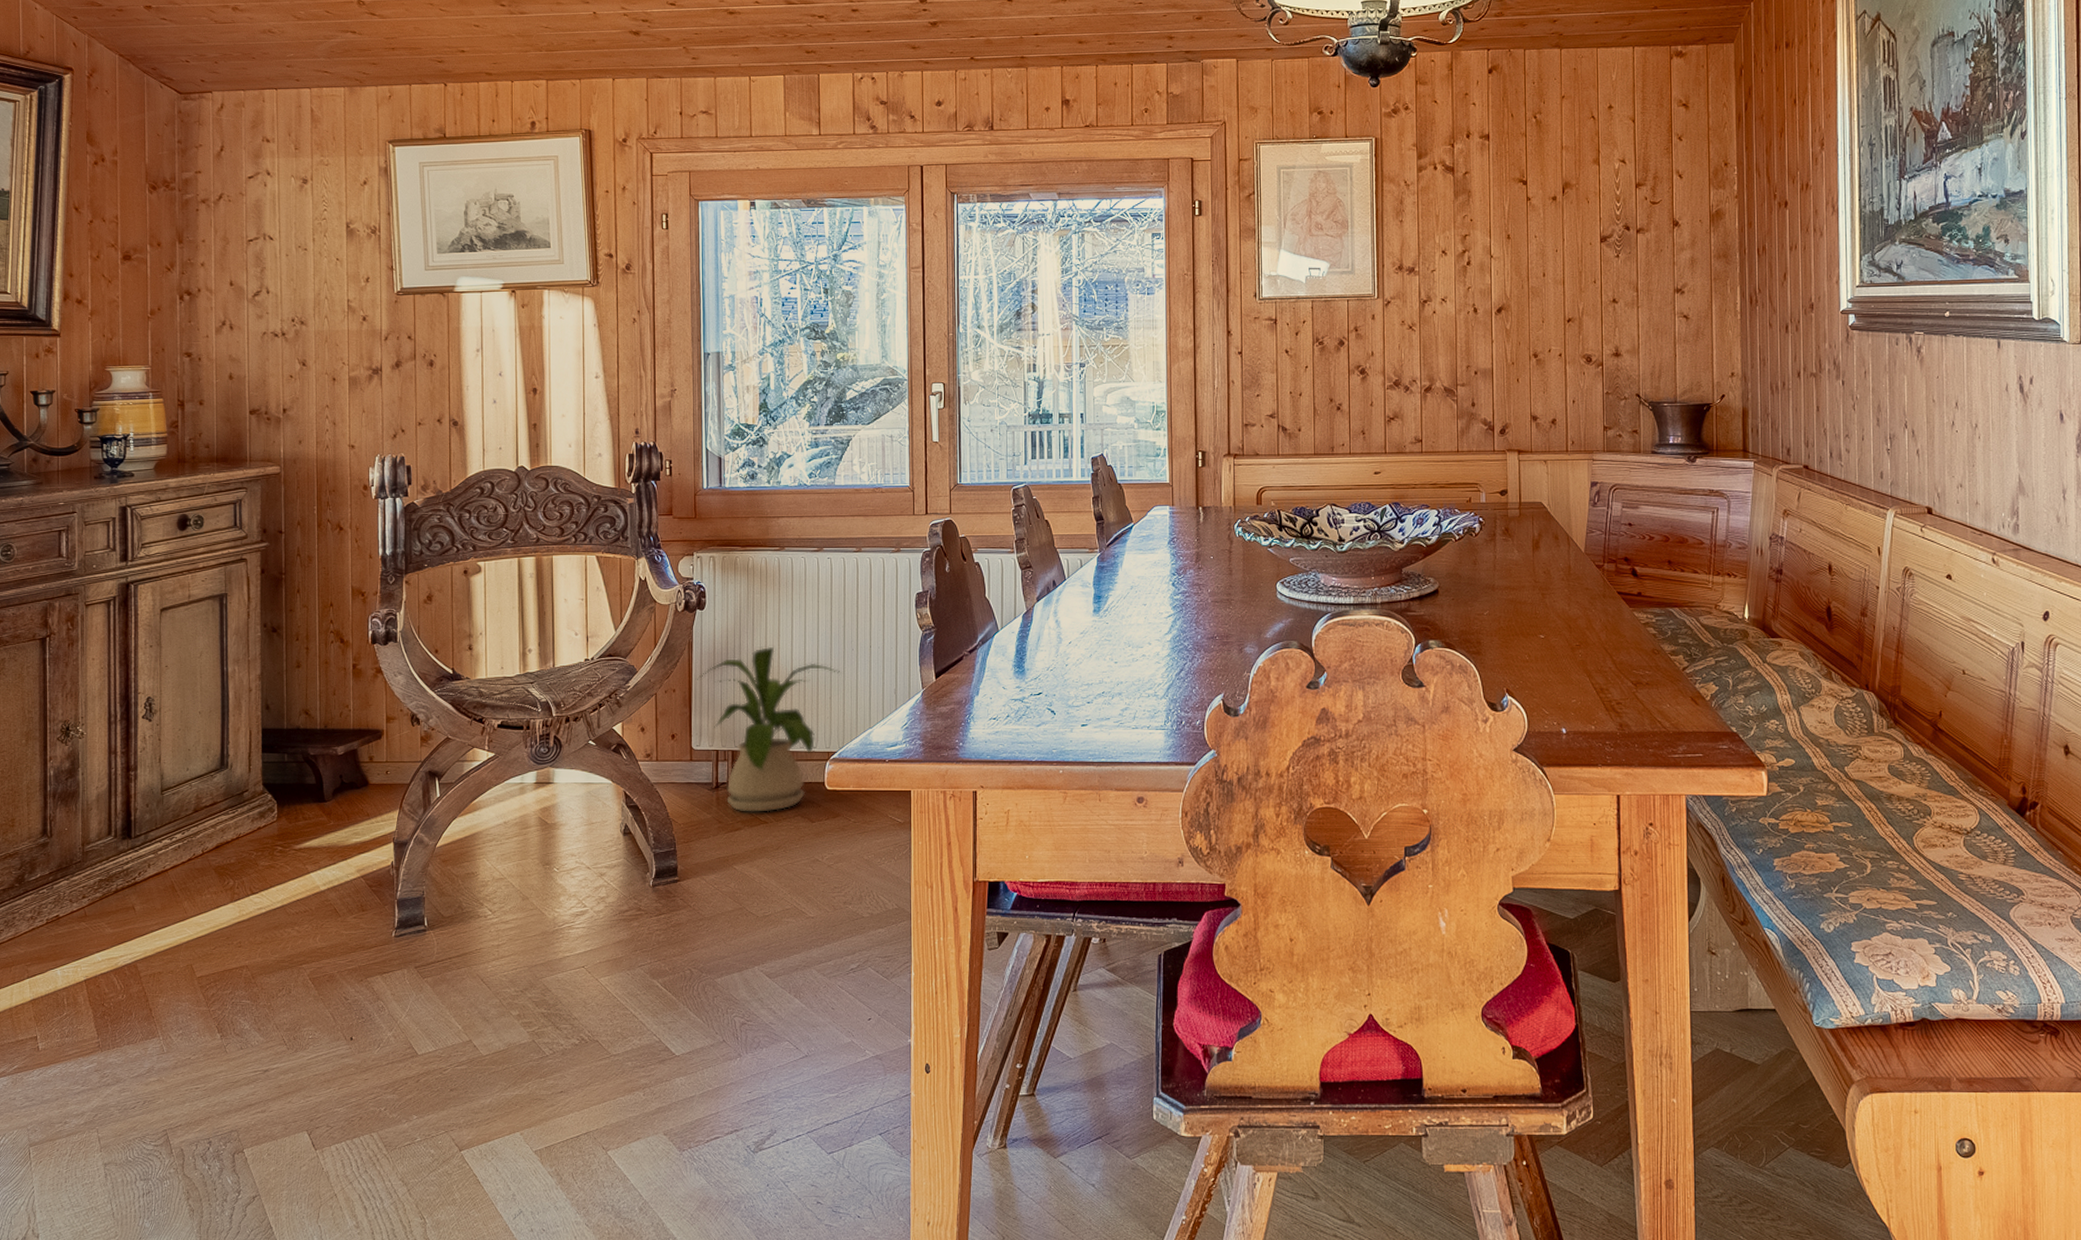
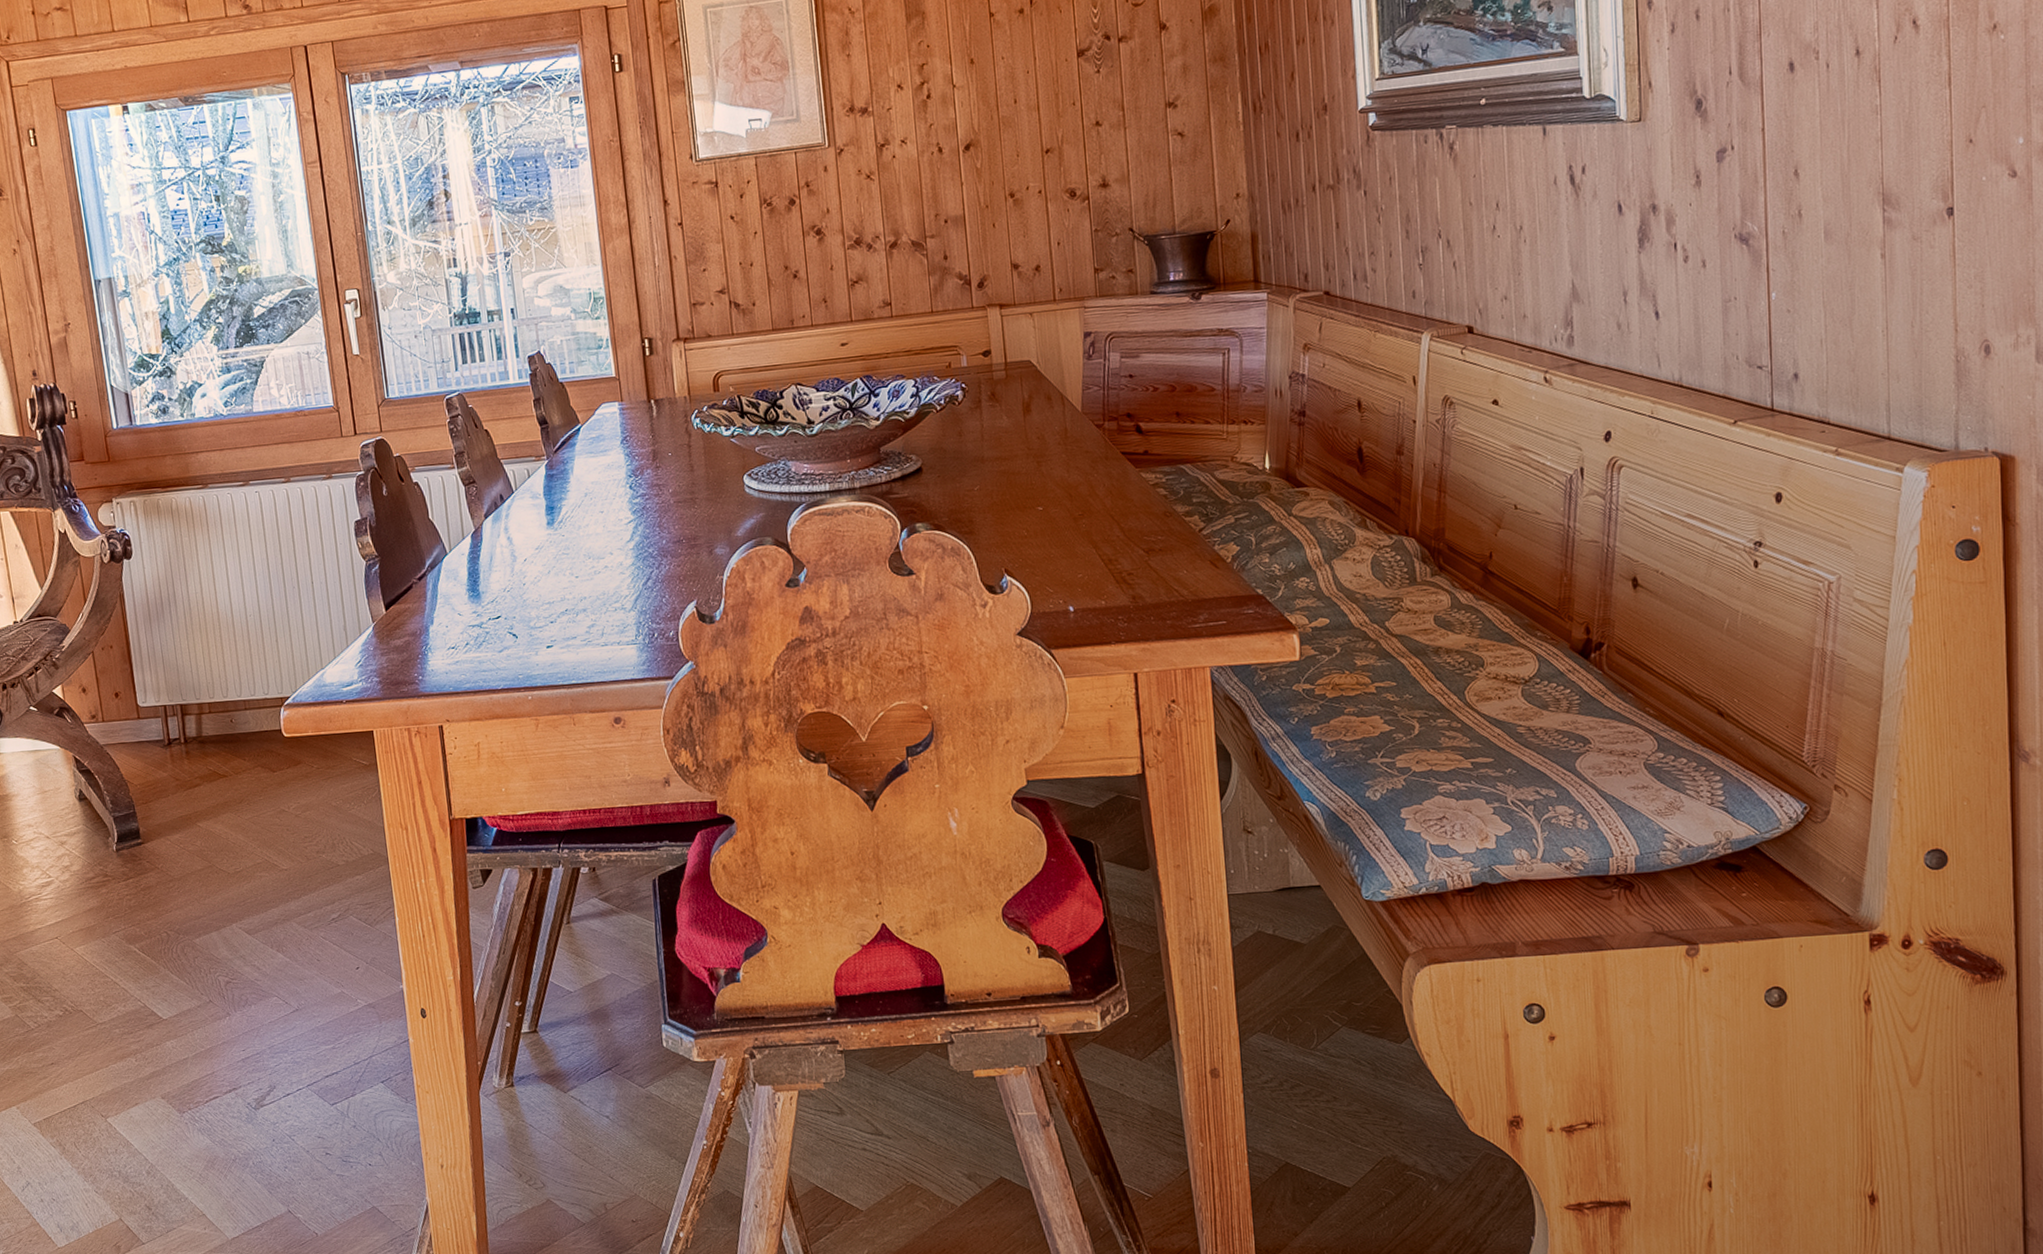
house plant: present [696,646,840,812] -> none [132,591,283,767]

